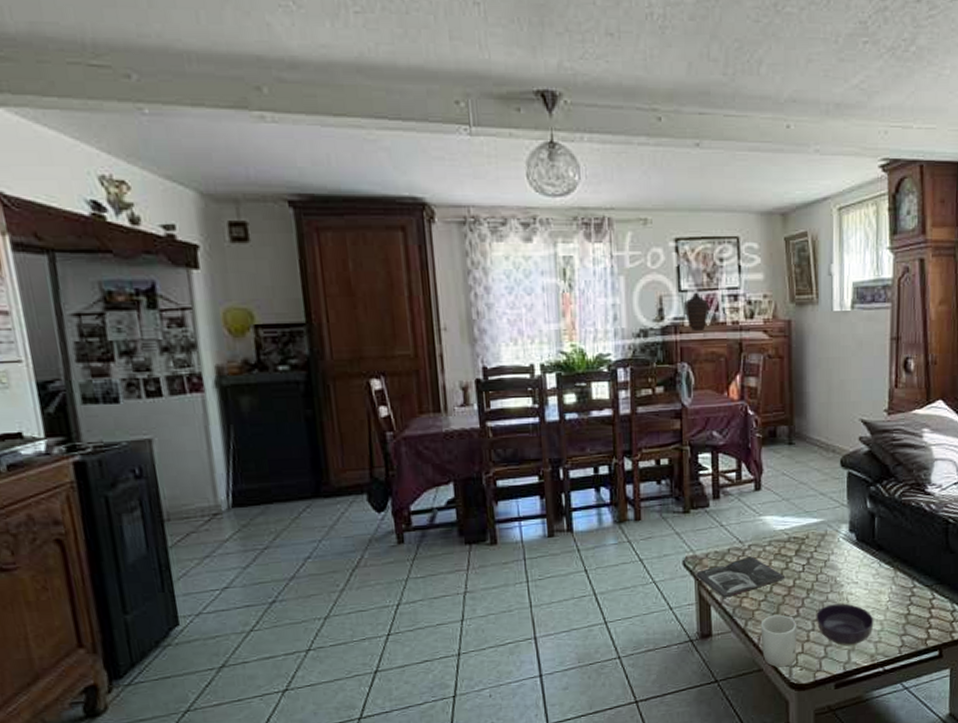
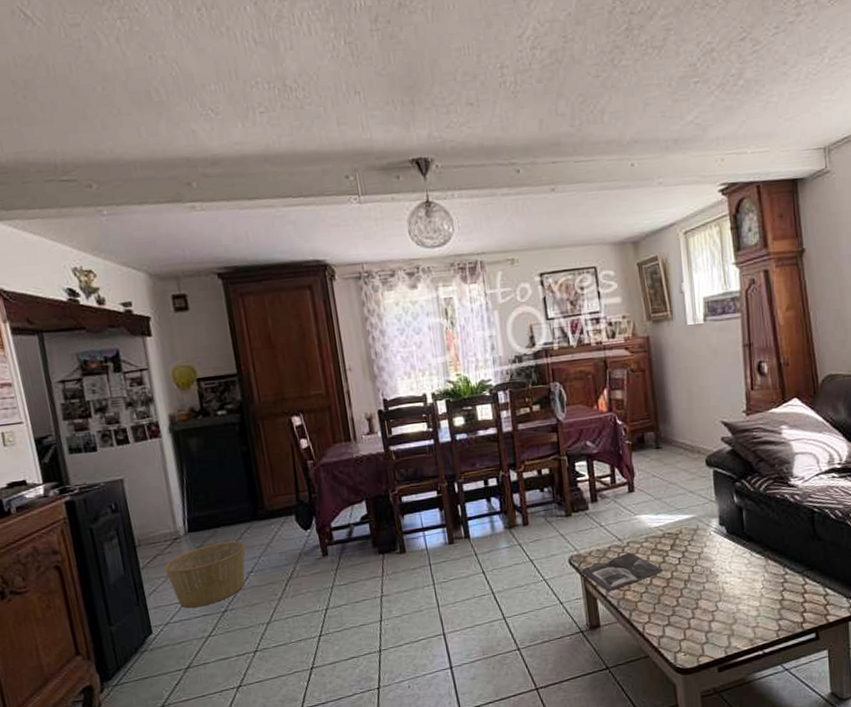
basket: none [200,521,303,597] -> present [165,541,245,608]
decorative vase: present [685,292,709,332] -> none [553,318,575,354]
mug: present [760,614,797,668] -> none [644,604,680,654]
bowl: present [816,603,874,647] -> none [695,592,750,632]

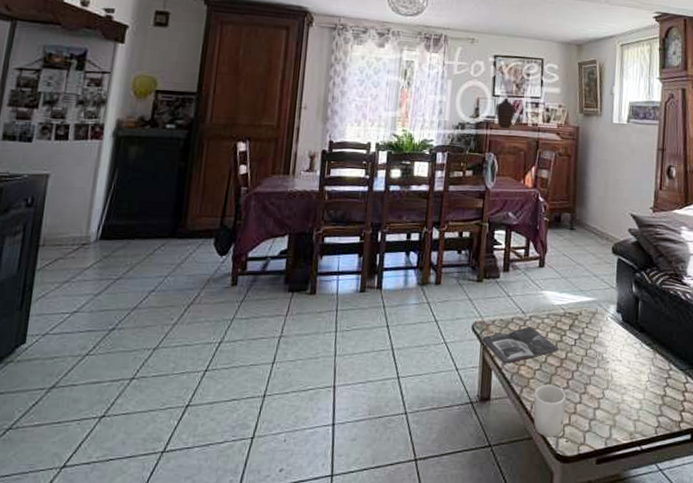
basket: present [165,541,245,608] -> none [62,255,154,321]
decorative vase: none [553,318,575,354] -> present [496,97,515,129]
mug: none [644,604,680,654] -> present [533,384,567,437]

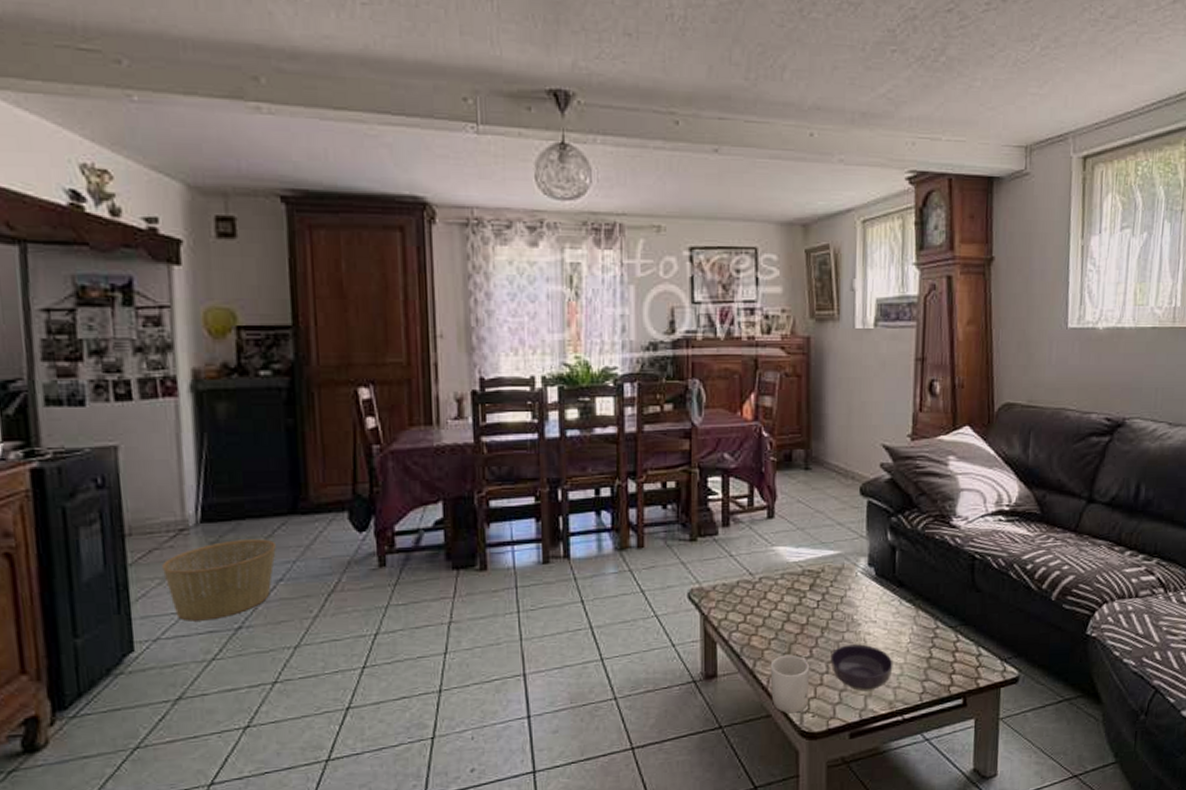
basket: none [62,255,154,321] -> present [162,539,276,621]
magazine: present [482,327,559,364] -> none [702,590,799,635]
decorative vase: present [496,97,515,129] -> none [698,304,723,347]
bowl: none [583,379,634,422] -> present [830,644,893,692]

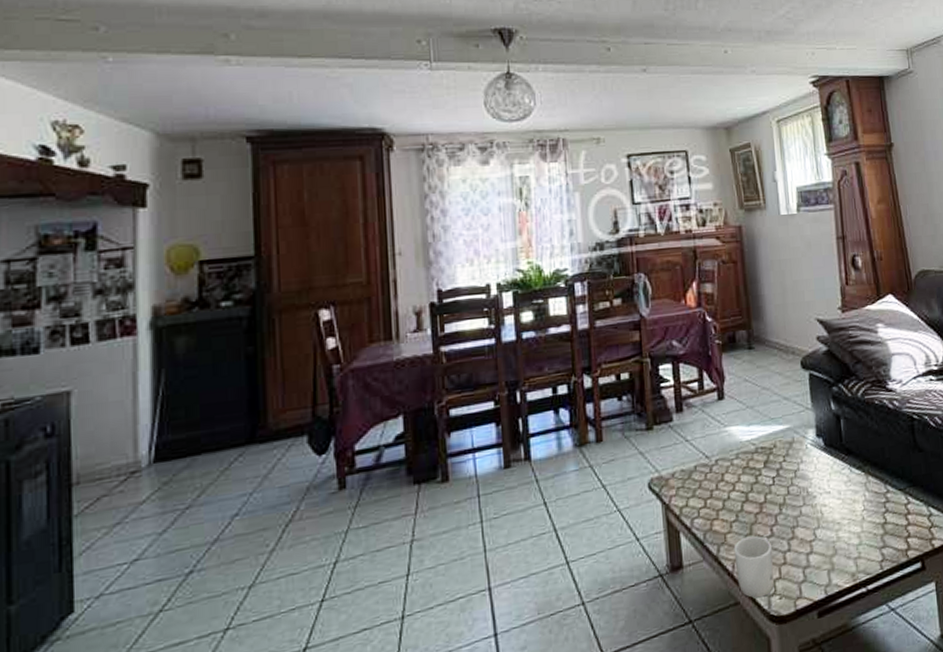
basket: present [162,539,276,621] -> none [111,473,232,572]
bowl: present [830,644,893,692] -> none [791,517,852,567]

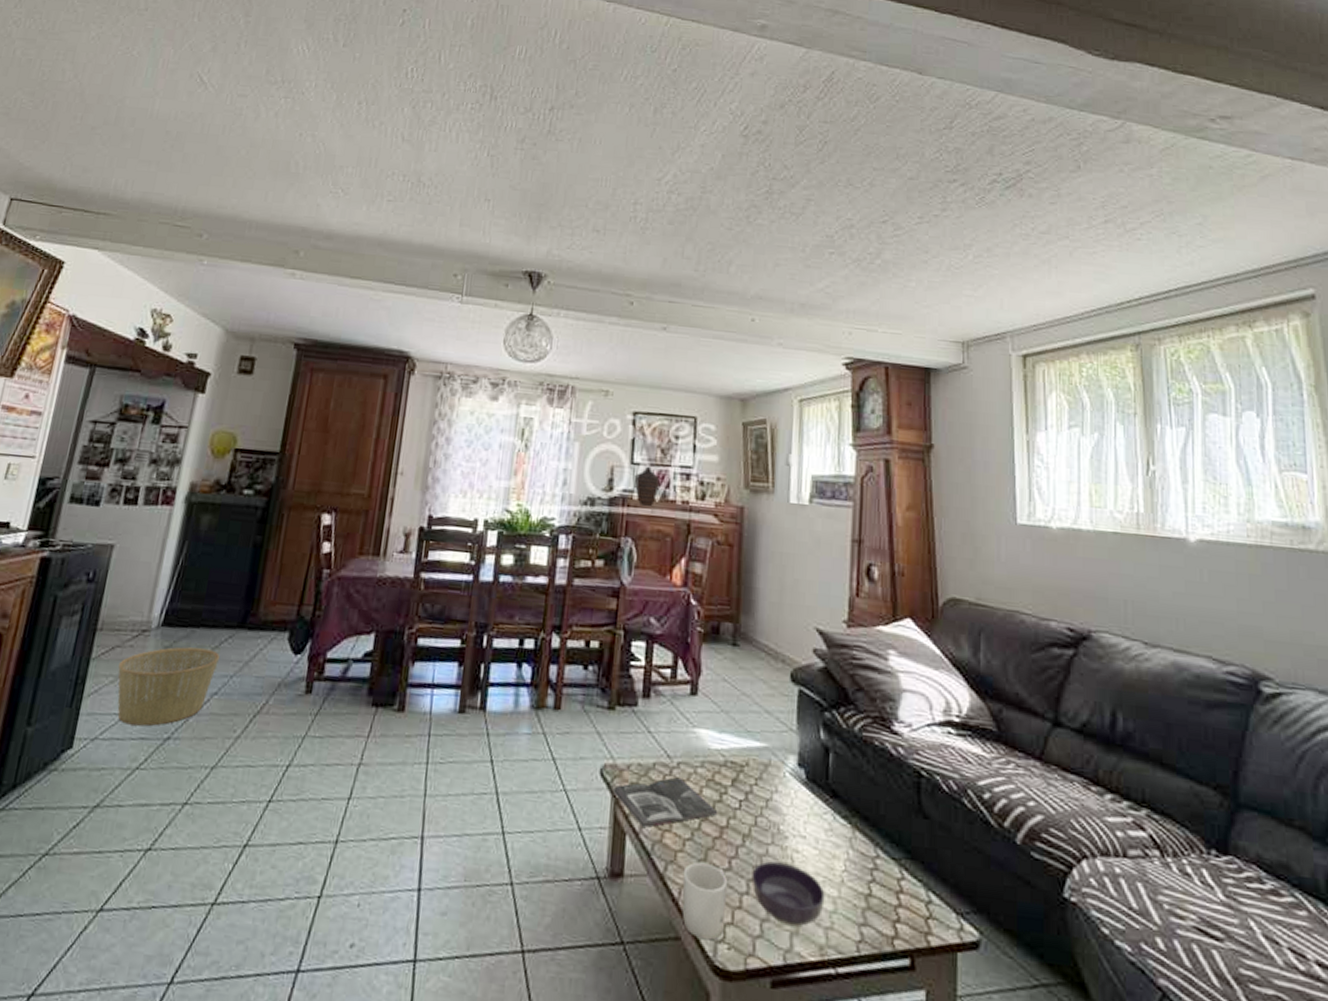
basket: none [111,473,232,572] -> present [117,647,220,726]
decorative vase: none [639,203,663,242] -> present [635,466,660,507]
magazine: none [662,472,756,522] -> present [613,777,718,828]
bowl: none [791,517,852,567] -> present [751,861,825,928]

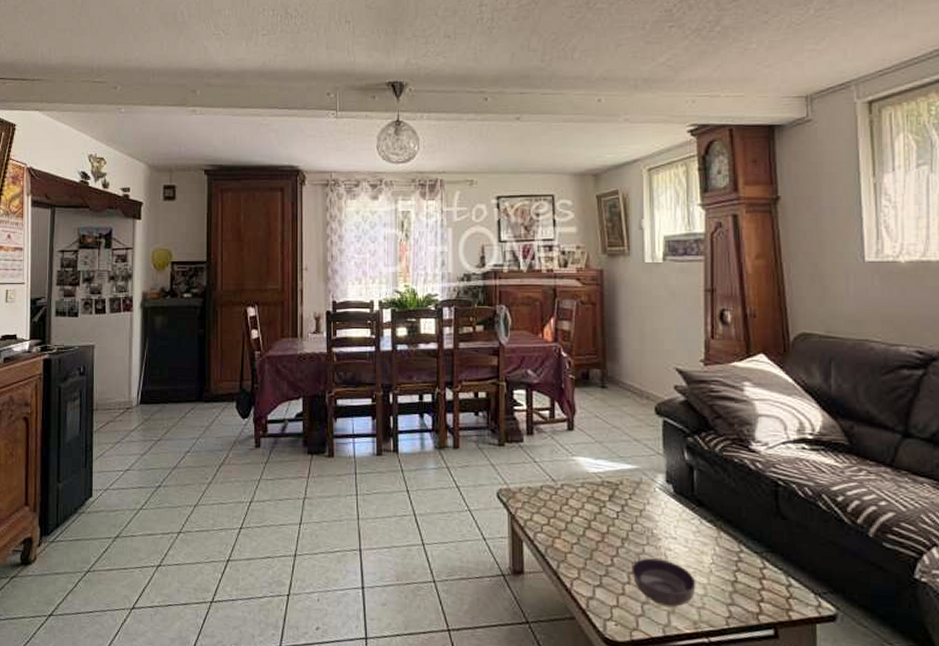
basket: present [117,647,220,726] -> none [114,418,186,479]
magazine: present [613,777,718,828] -> none [509,496,599,536]
decorative vase: present [635,466,660,507] -> none [504,242,525,278]
mug: present [681,861,728,941] -> none [573,560,612,619]

